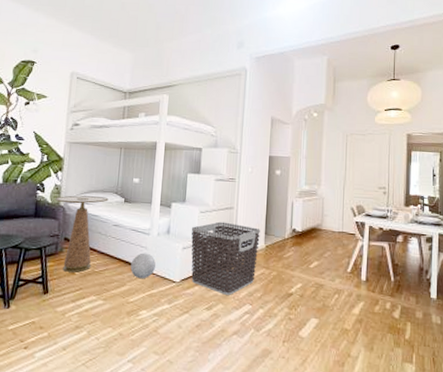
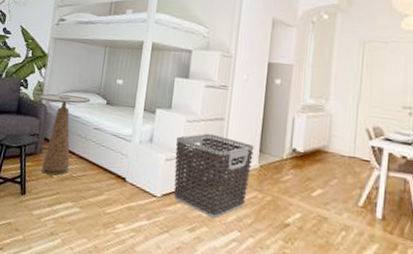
ball: present [130,253,156,279] -> none [109,160,136,190]

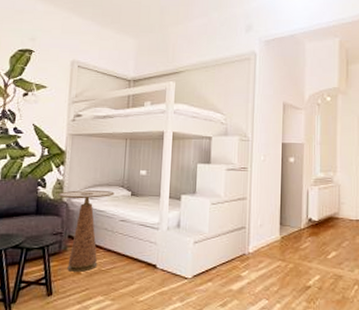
clothes hamper: present [173,133,254,218] -> none [202,213,275,290]

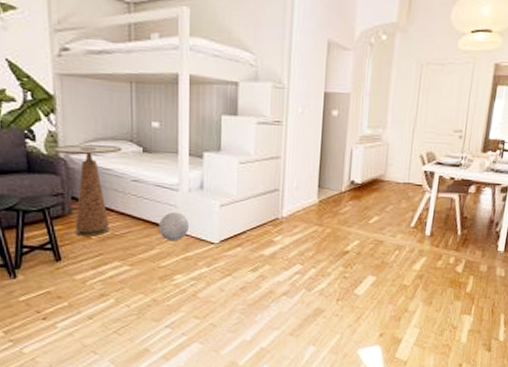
ball: none [139,248,166,277] -> present [159,212,188,241]

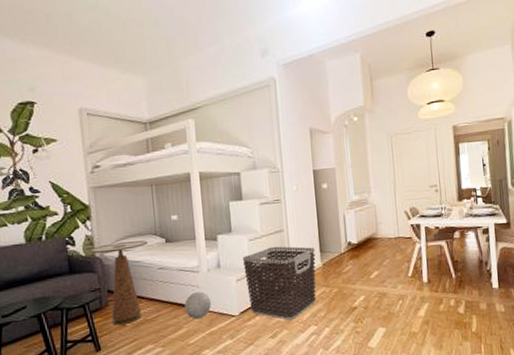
clothes hamper: none [229,174,313,255] -> present [242,246,316,320]

